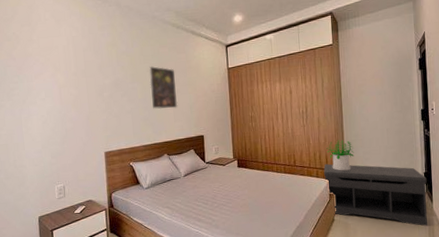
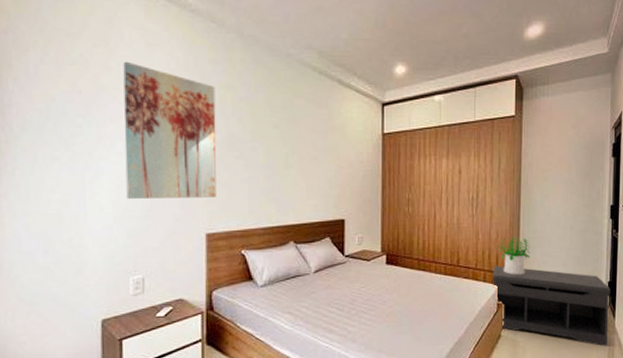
wall art: none [41,34,110,131] -> present [123,61,217,199]
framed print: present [149,65,178,109] -> none [276,121,313,181]

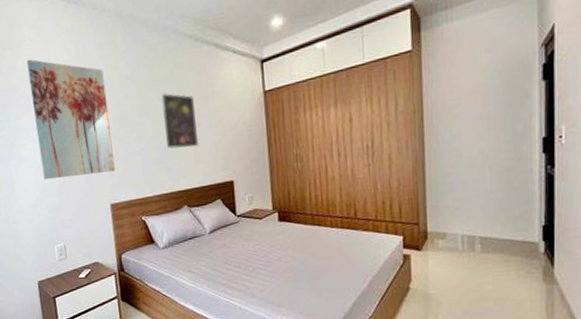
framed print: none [276,121,313,181] -> present [161,92,200,149]
bench: present [493,265,610,347] -> none [396,215,546,299]
potted plant: present [498,236,530,275] -> none [400,183,440,225]

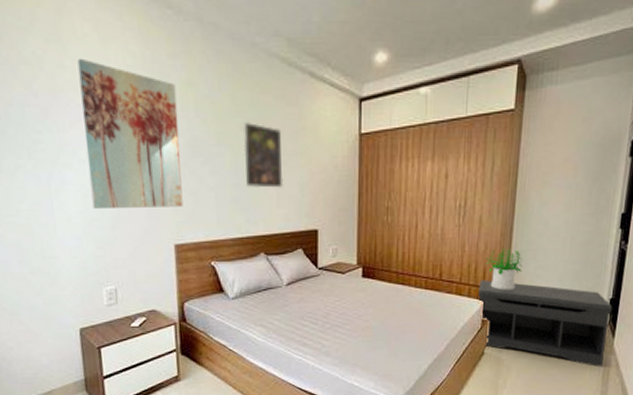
bench: none [396,215,546,299] -> present [478,280,612,367]
potted plant: none [400,183,440,225] -> present [486,248,523,290]

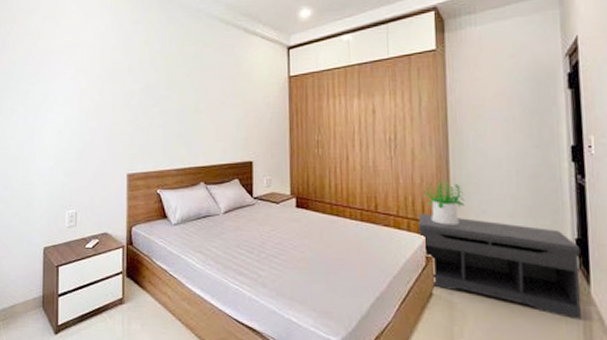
wall art: present [77,58,183,208] -> none [64,28,137,143]
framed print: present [243,121,284,188] -> none [188,69,222,125]

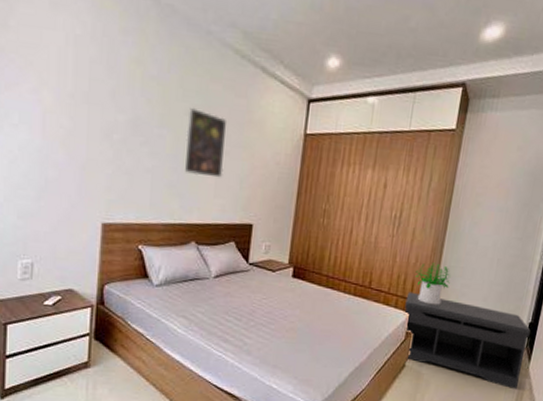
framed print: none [188,69,222,125] -> present [185,107,226,178]

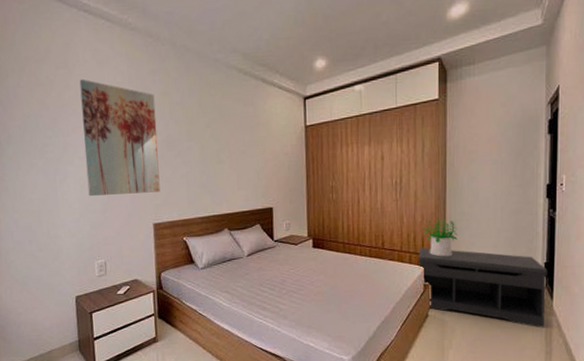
wall art: none [19,20,124,185] -> present [79,79,160,196]
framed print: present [185,107,226,178] -> none [209,120,243,175]

